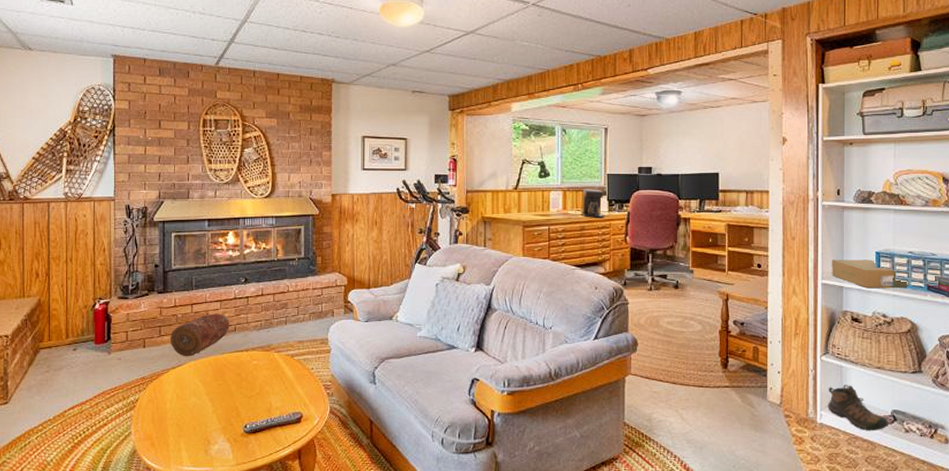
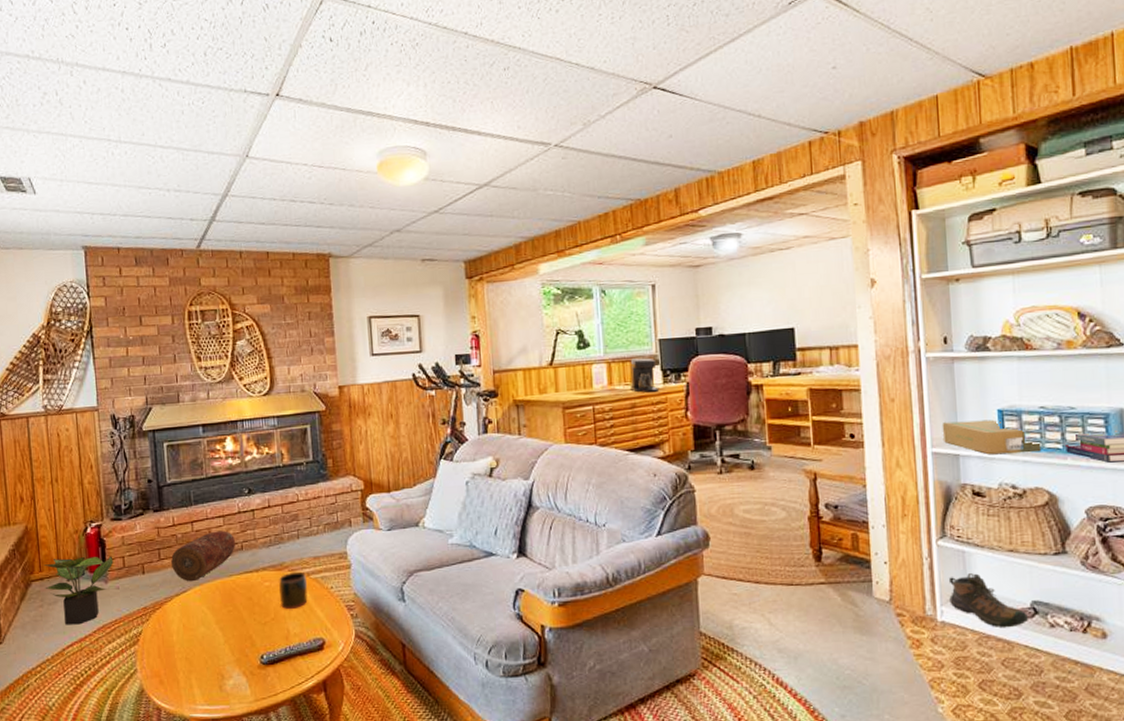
potted plant: none [52,330,118,390] -> present [43,556,114,625]
mug: none [265,353,291,385] -> present [278,571,308,609]

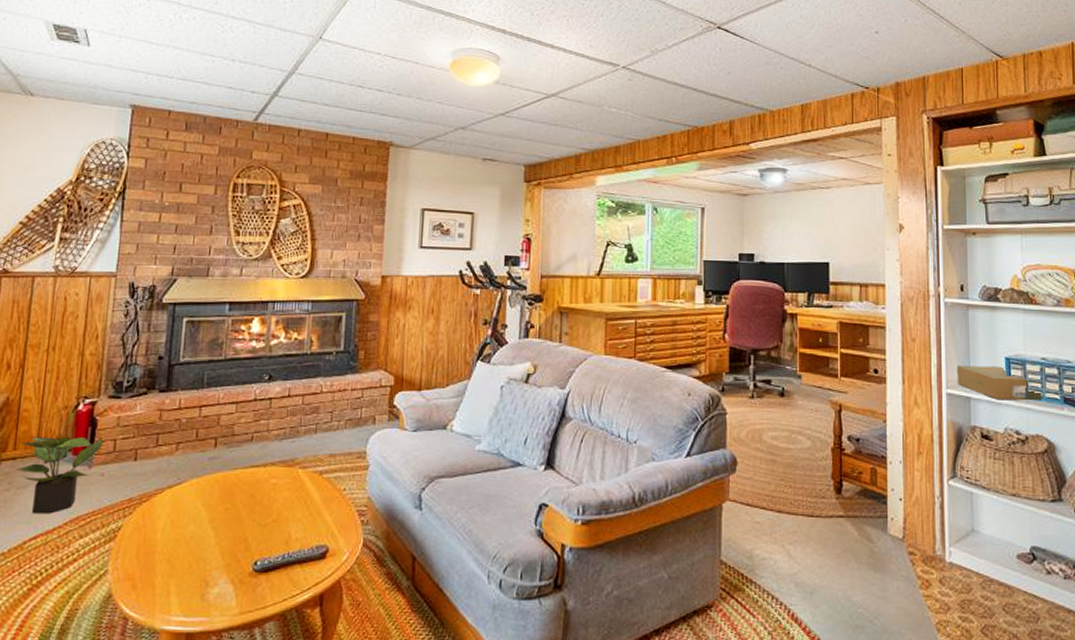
decorative log: present [171,530,235,582] -> none [169,418,246,473]
mug: present [278,571,308,609] -> none [285,469,320,510]
coffee maker: present [630,357,658,393] -> none [673,277,700,311]
hiking boot: present [949,573,1029,628] -> none [957,515,1028,573]

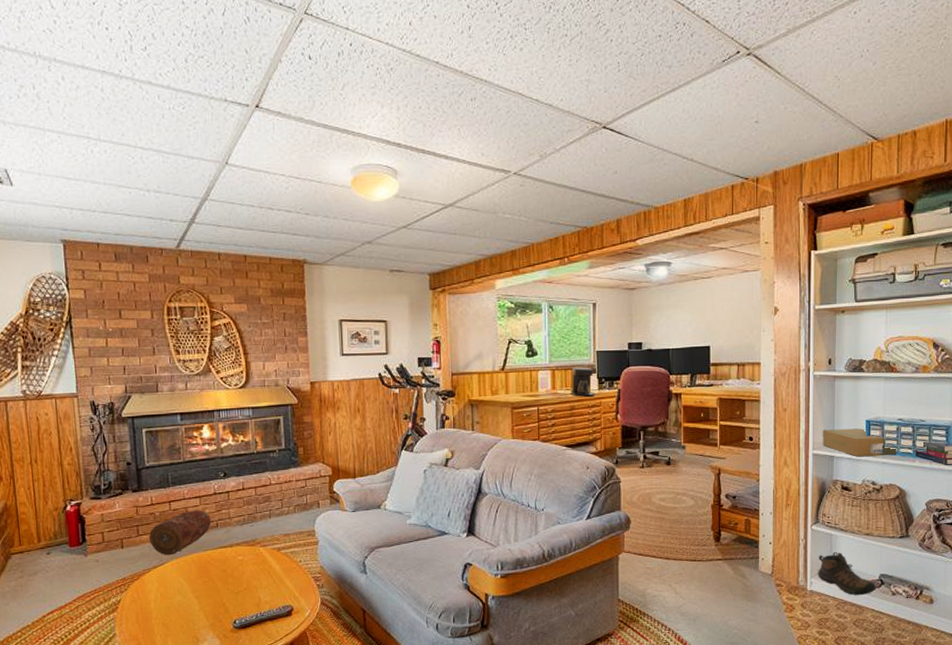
potted plant: present [16,436,103,514] -> none [23,532,93,594]
decorative log: none [169,418,246,473] -> present [149,510,211,556]
coffee maker: none [673,277,700,311] -> present [570,367,594,397]
hiking boot: none [957,515,1028,573] -> present [818,552,877,596]

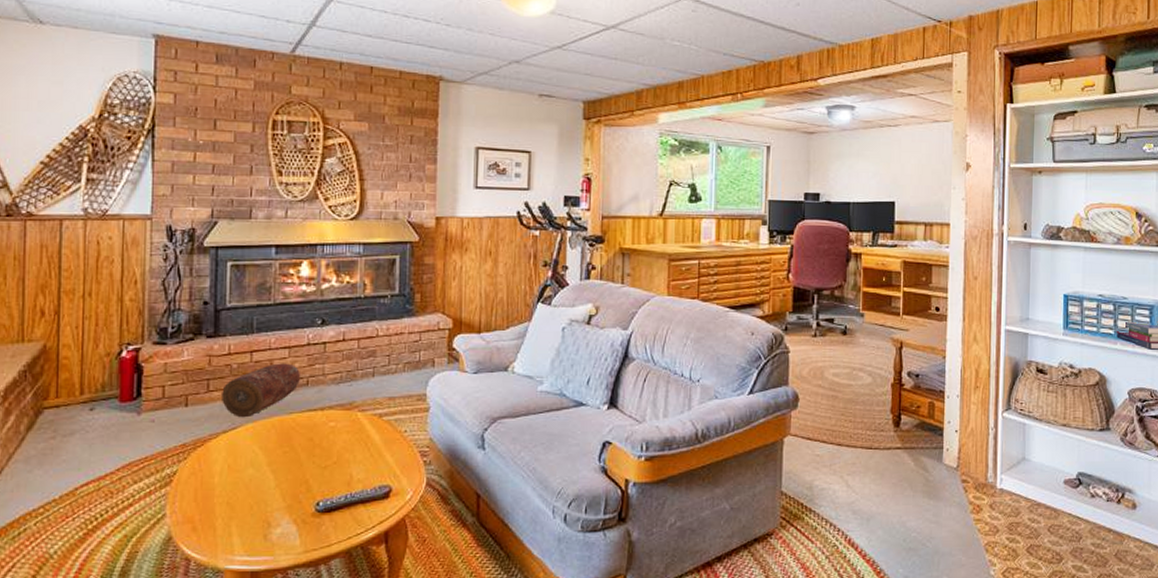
coffee maker: present [570,367,594,397] -> none [737,217,765,251]
hiking boot: present [818,552,877,596] -> none [1009,445,1074,497]
box: present [823,428,897,457] -> none [1016,303,1097,336]

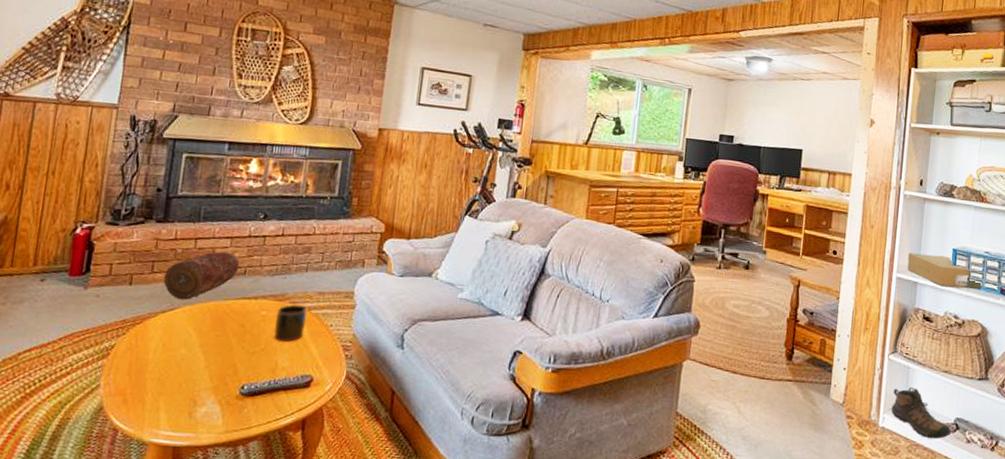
mug: none [345,412,379,452] -> present [274,304,308,342]
hiking boot: none [1009,445,1074,497] -> present [891,387,952,439]
box: none [1016,303,1097,336] -> present [907,253,982,290]

